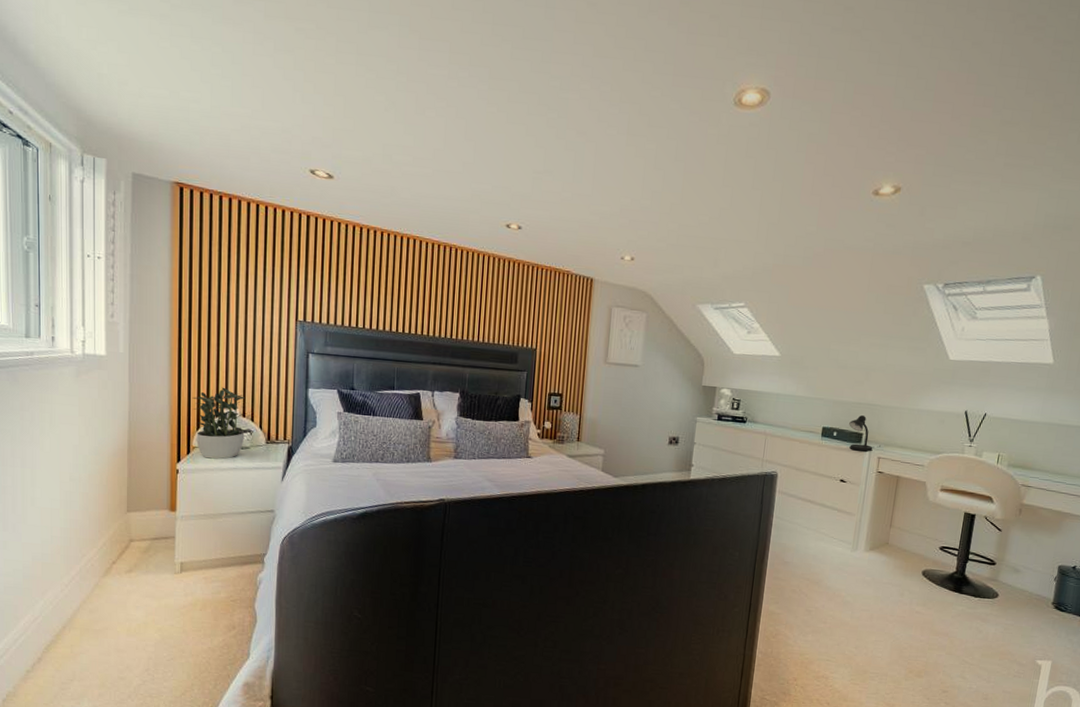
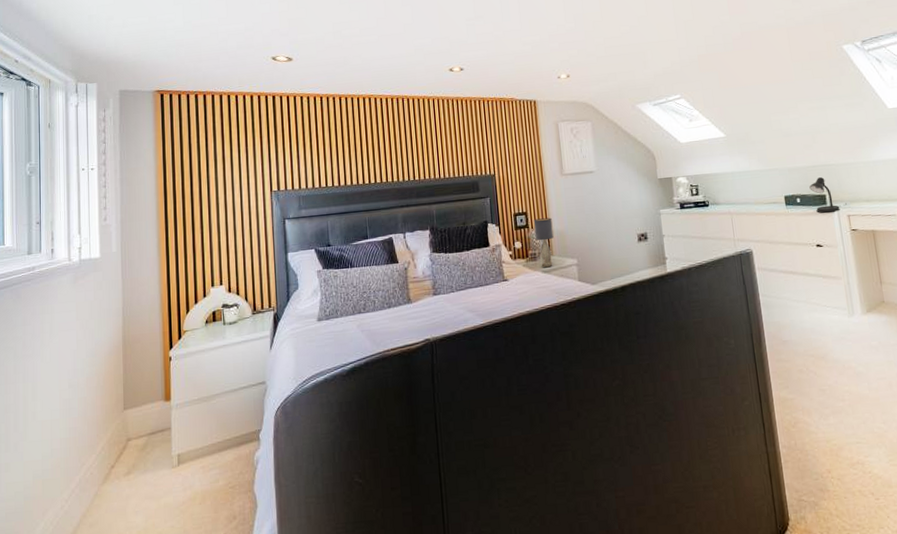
potted plant: present [192,387,244,459] -> none [180,267,231,340]
table lamp: none [566,402,587,453] -> present [533,217,554,268]

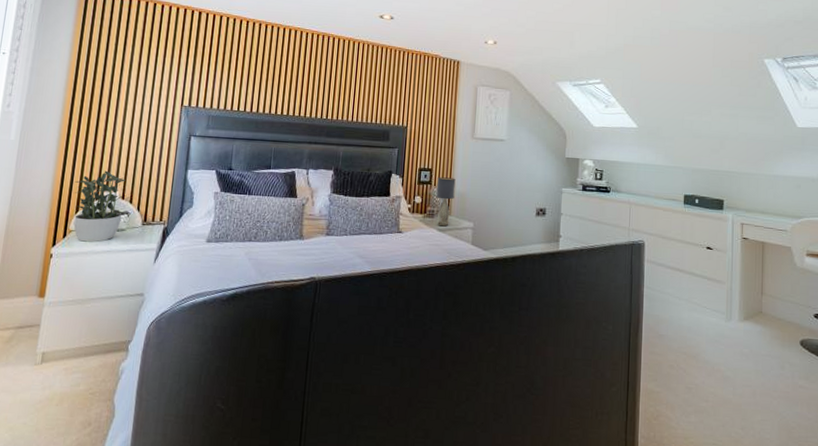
potted plant: none [180,267,231,340] -> present [73,170,126,242]
desk lamp: present [809,177,847,213] -> none [709,182,742,218]

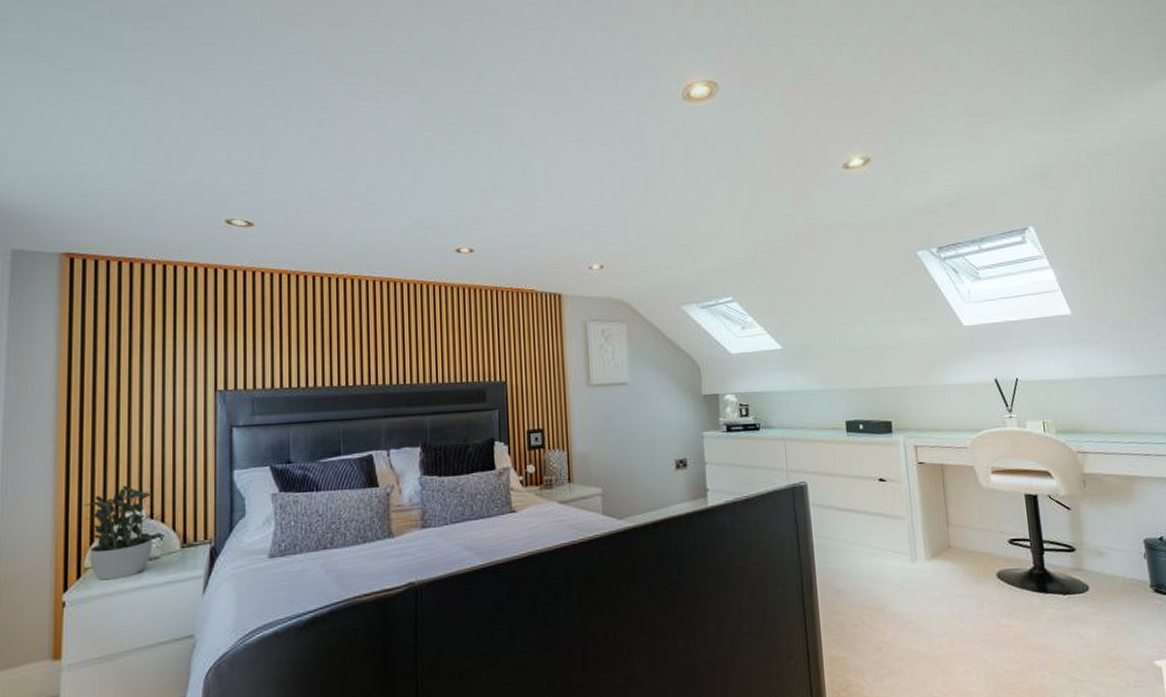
table lamp: present [436,177,456,227] -> none [551,437,575,498]

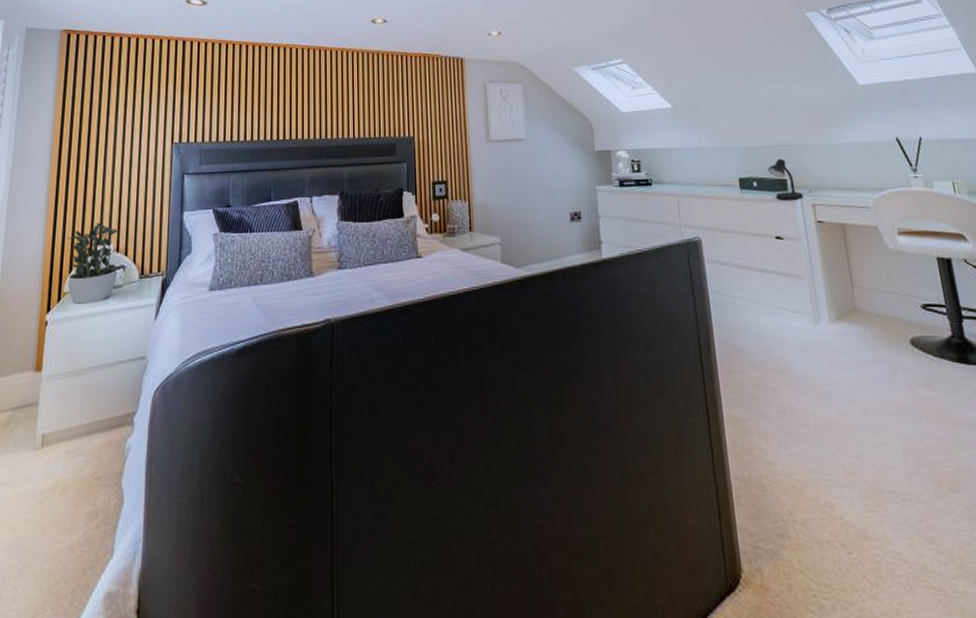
desk lamp: none [874,401,914,443] -> present [767,159,811,200]

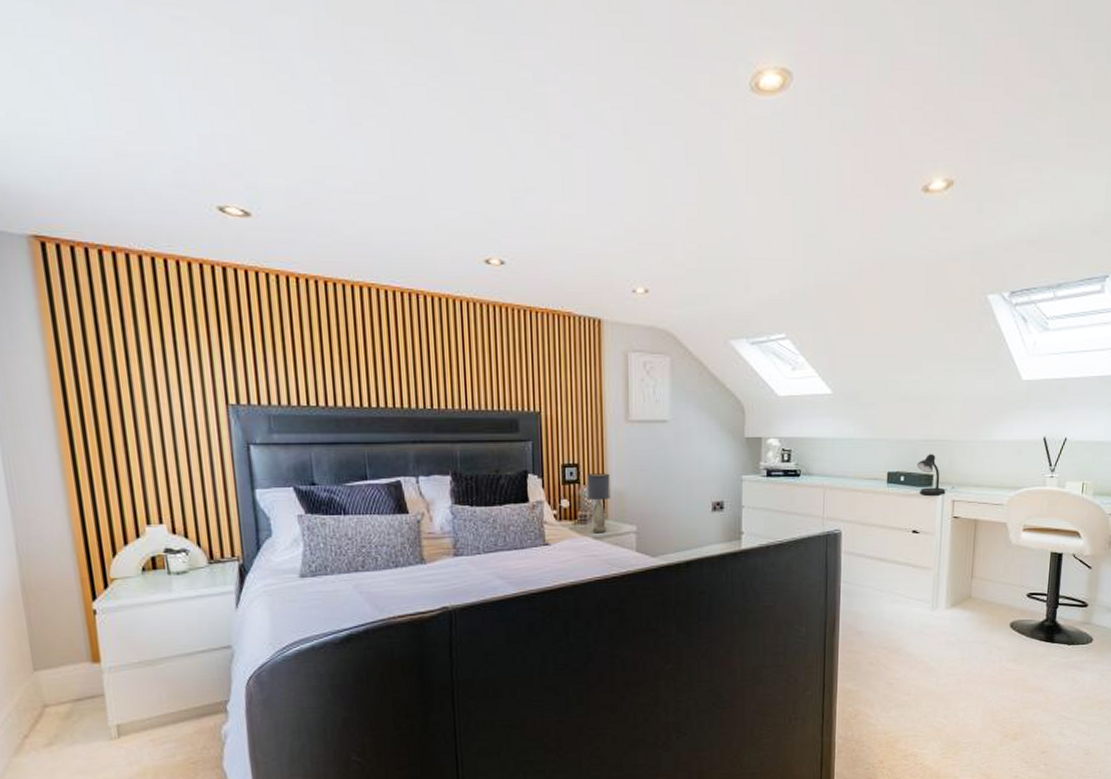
potted plant: present [66,222,119,304] -> none [100,499,179,591]
table lamp: none [454,188,476,245] -> present [586,473,610,533]

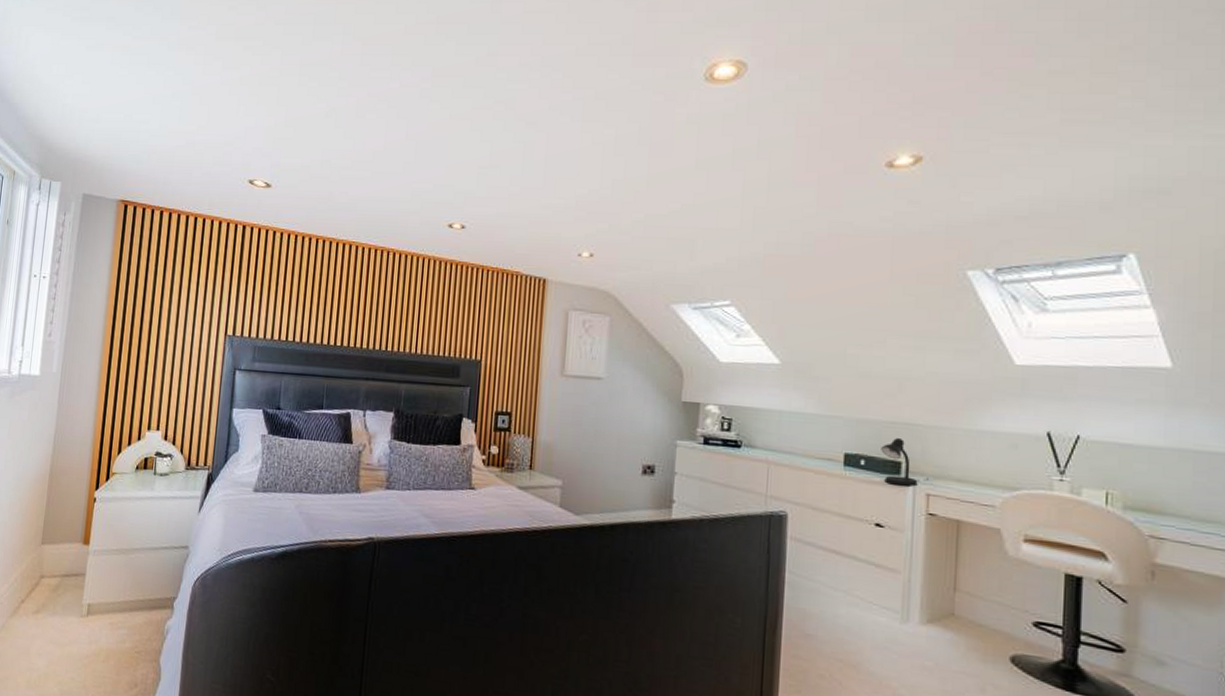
table lamp: present [586,473,610,533] -> none [516,423,540,484]

